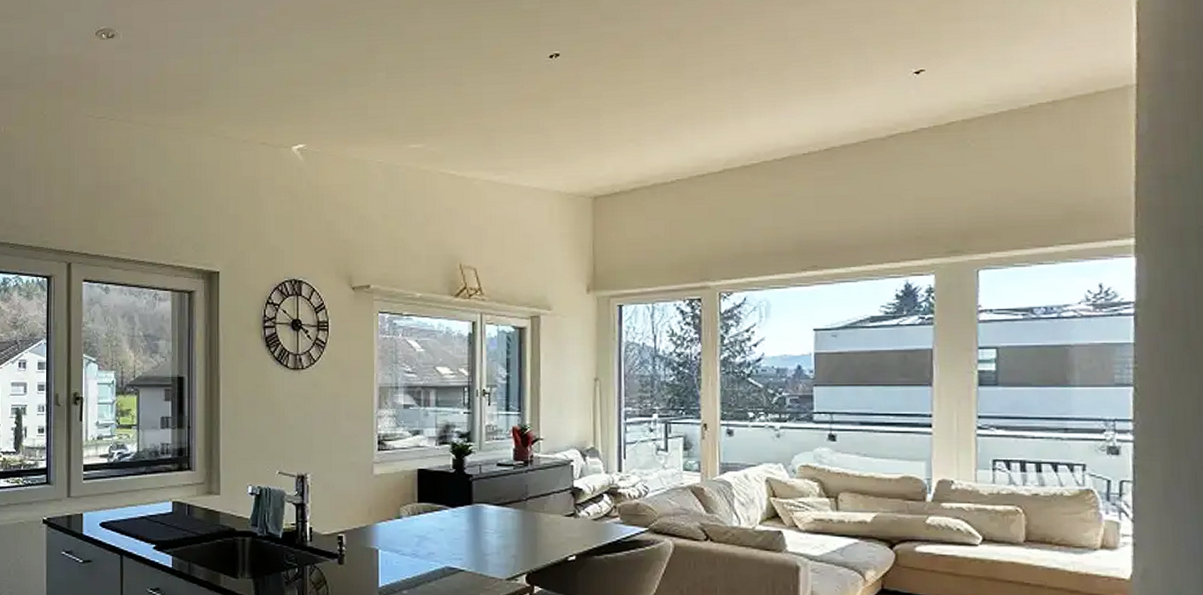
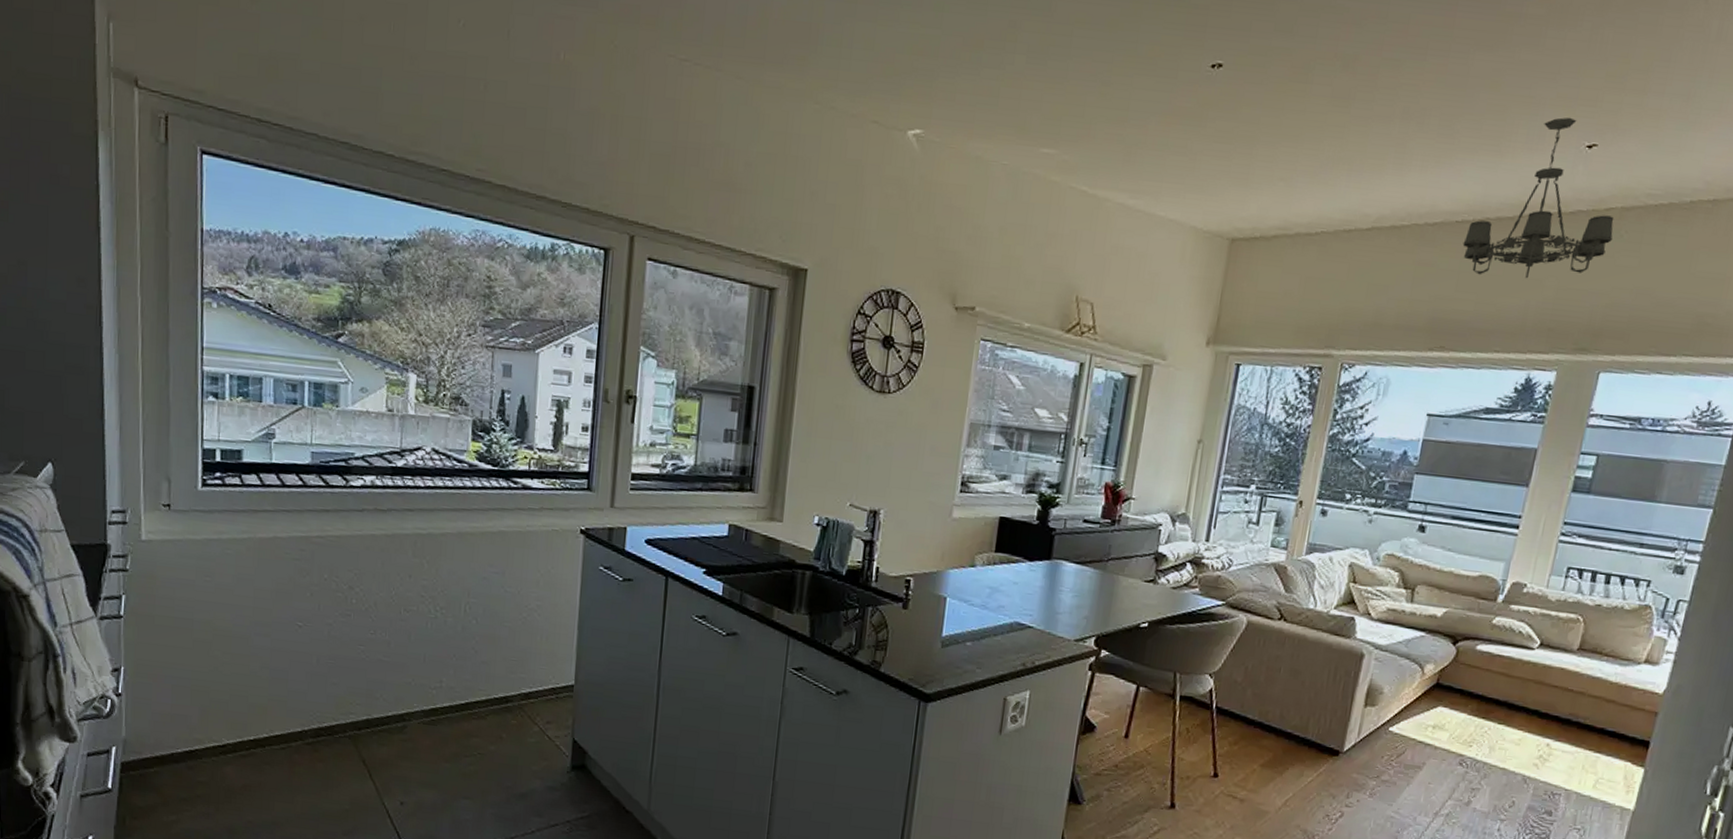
chandelier: none [814,50,961,198] -> present [1462,117,1615,279]

